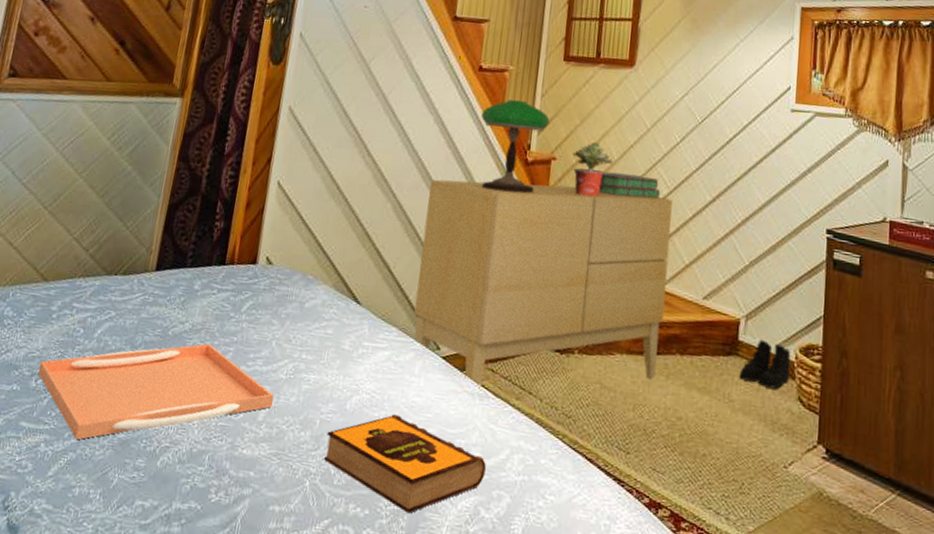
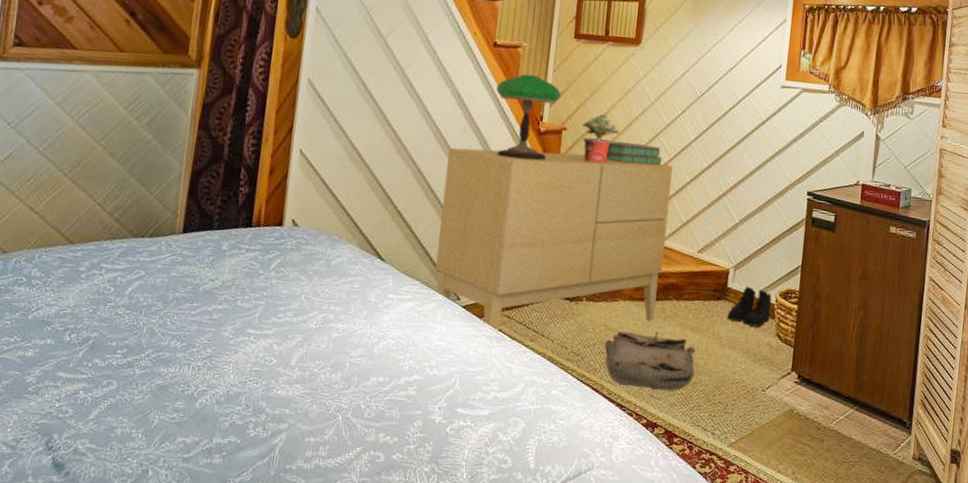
serving tray: present [38,343,274,440] -> none [71,298,305,387]
hardback book: present [323,414,486,514] -> none [354,356,503,439]
bag: none [599,390,704,465] -> present [604,331,696,391]

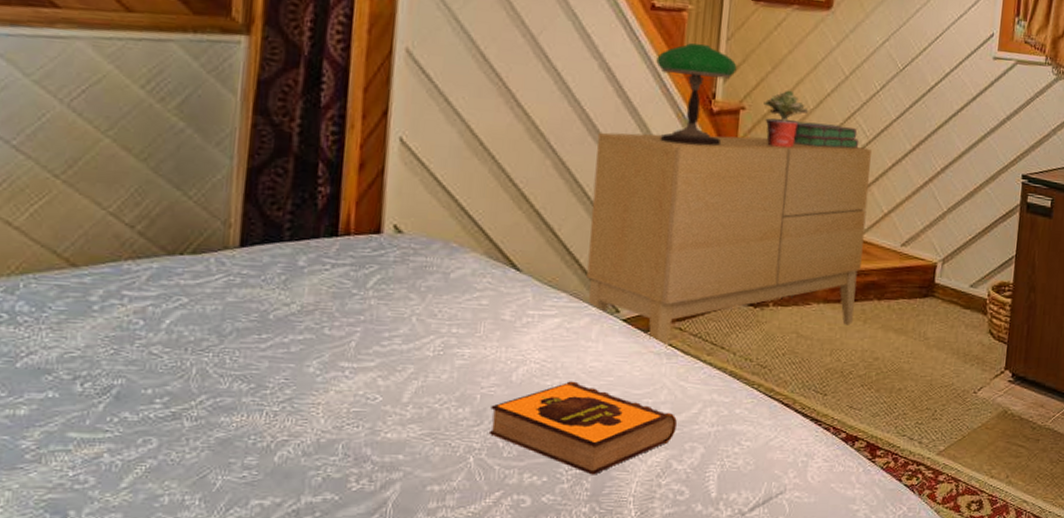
hardback book: none [354,356,503,439] -> present [488,381,677,475]
bag: present [604,331,696,391] -> none [796,336,901,400]
boots: present [727,286,772,327] -> none [934,280,984,325]

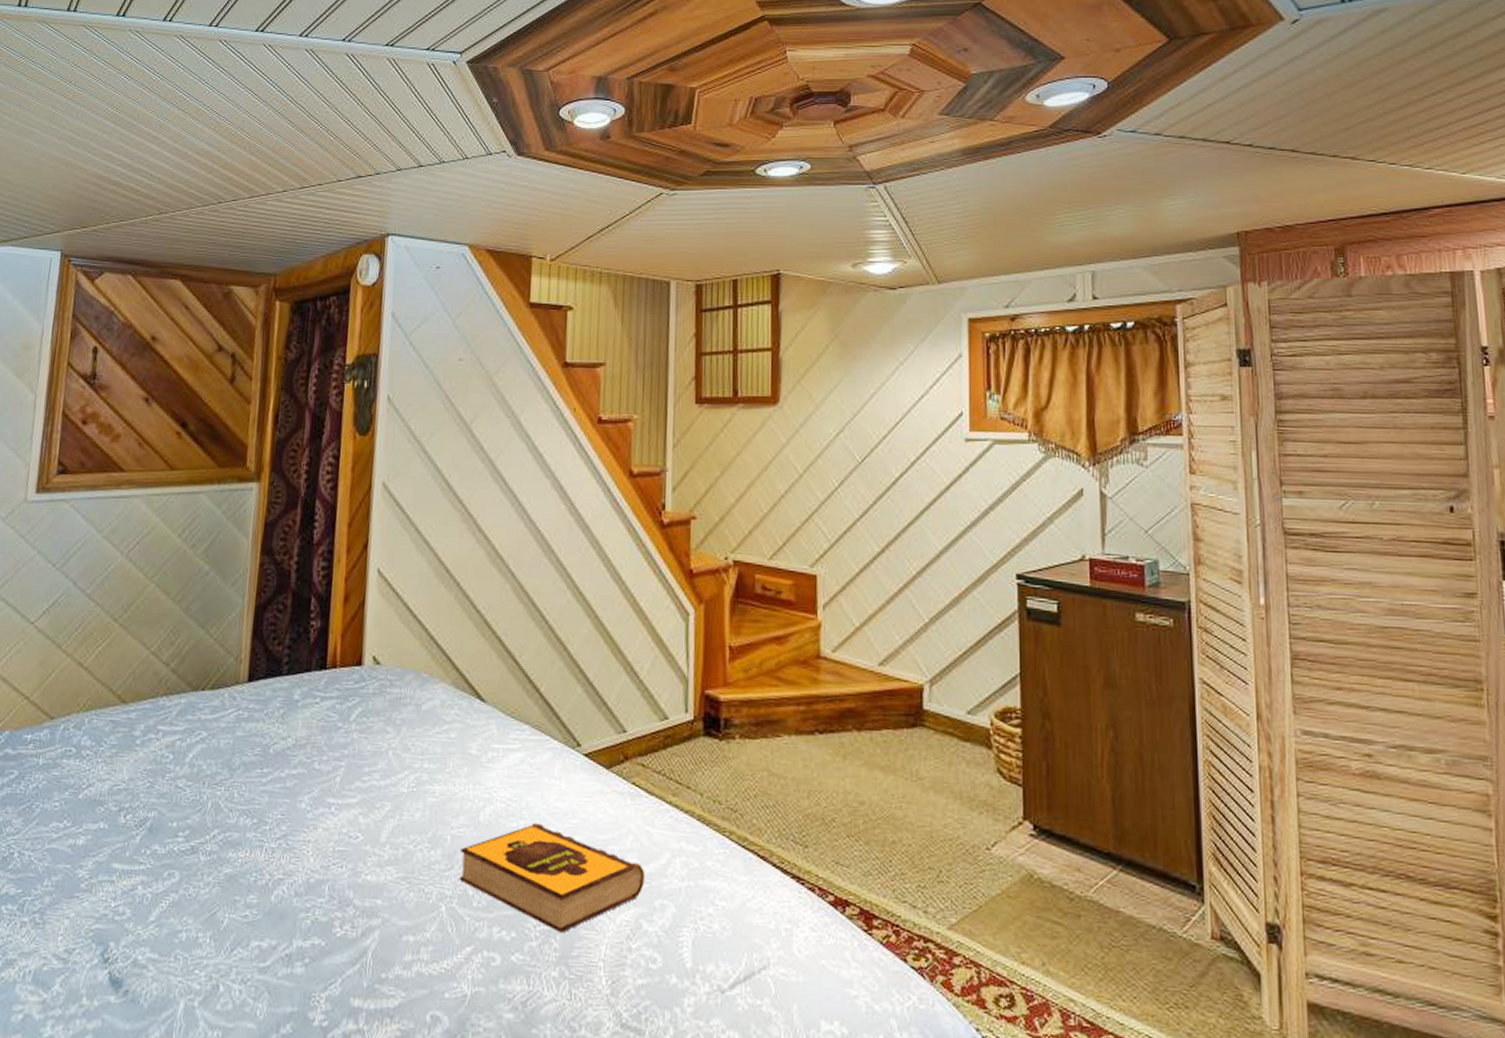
sideboard: present [586,132,871,348] -> none [547,547,836,786]
table lamp: present [656,43,737,147] -> none [605,454,685,561]
potted plant: present [764,90,809,148] -> none [715,494,763,558]
stack of books: present [793,121,859,148] -> none [748,528,821,555]

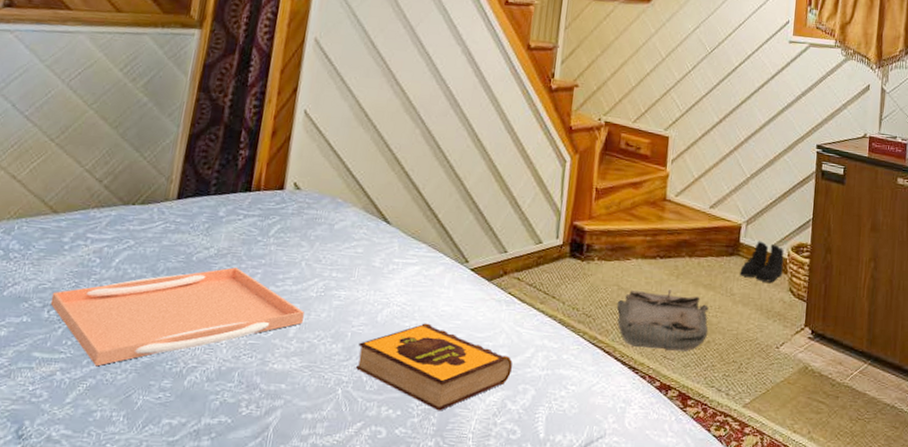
serving tray: none [126,760,396,879] -> present [50,267,304,367]
bag: none [769,774,892,855] -> present [616,290,709,352]
boots: none [927,706,985,761] -> present [740,241,784,283]

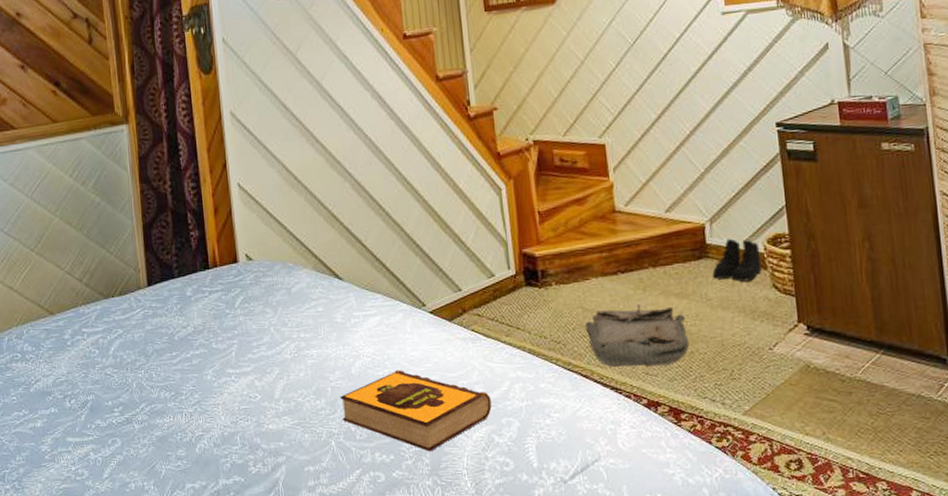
serving tray: present [50,267,304,367] -> none [68,341,285,444]

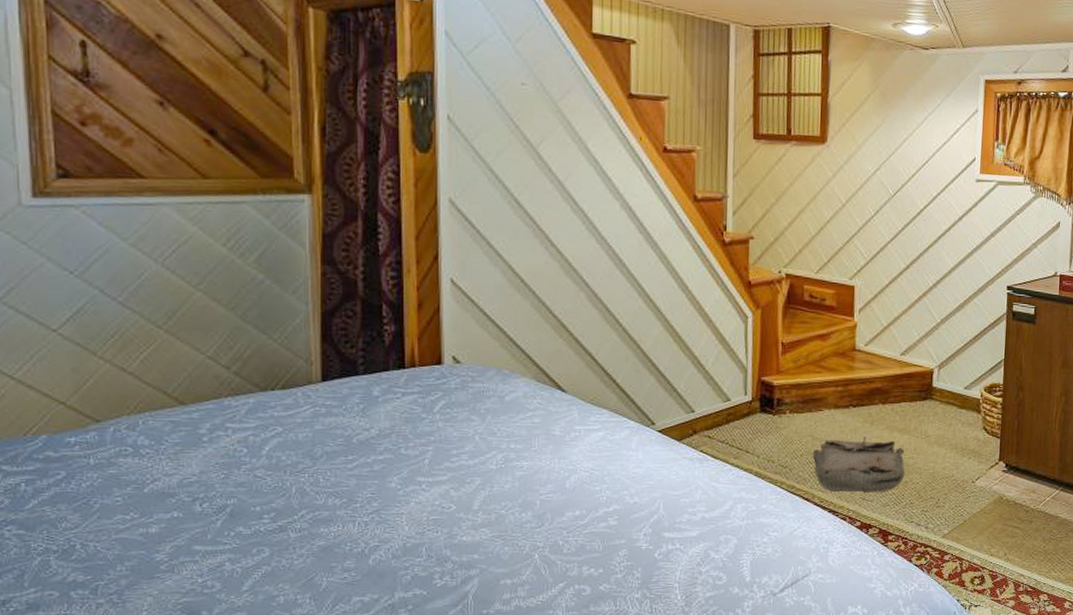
hardback book: present [340,370,492,452] -> none [549,486,711,566]
boots: present [712,238,762,282] -> none [934,384,977,422]

